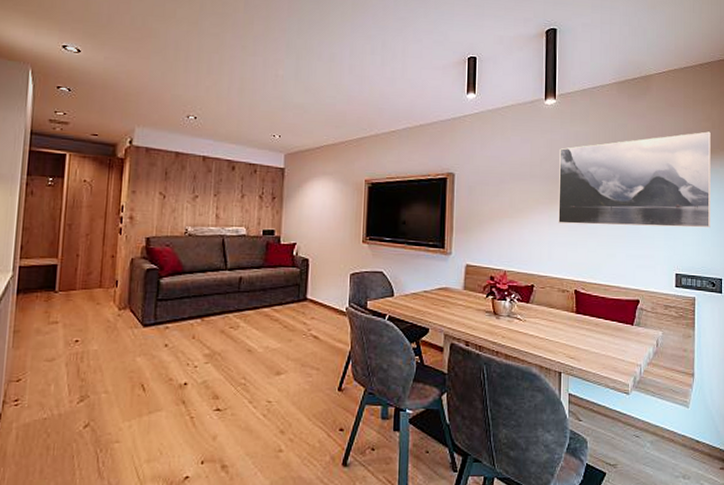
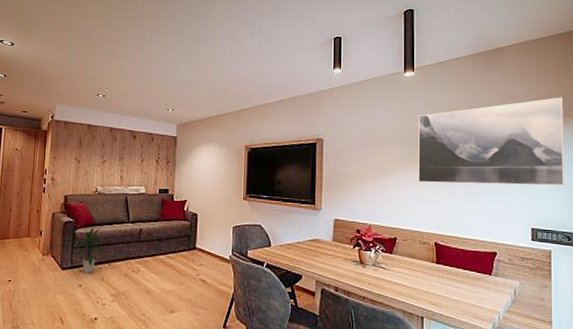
indoor plant: none [153,274,197,330] -> present [70,226,105,273]

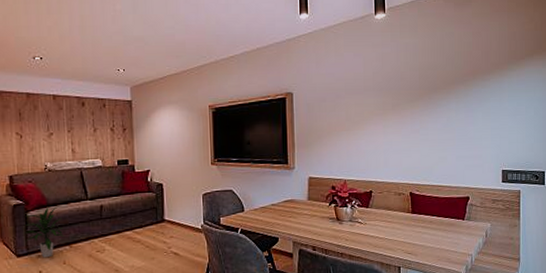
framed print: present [418,97,565,186] -> none [391,33,534,132]

